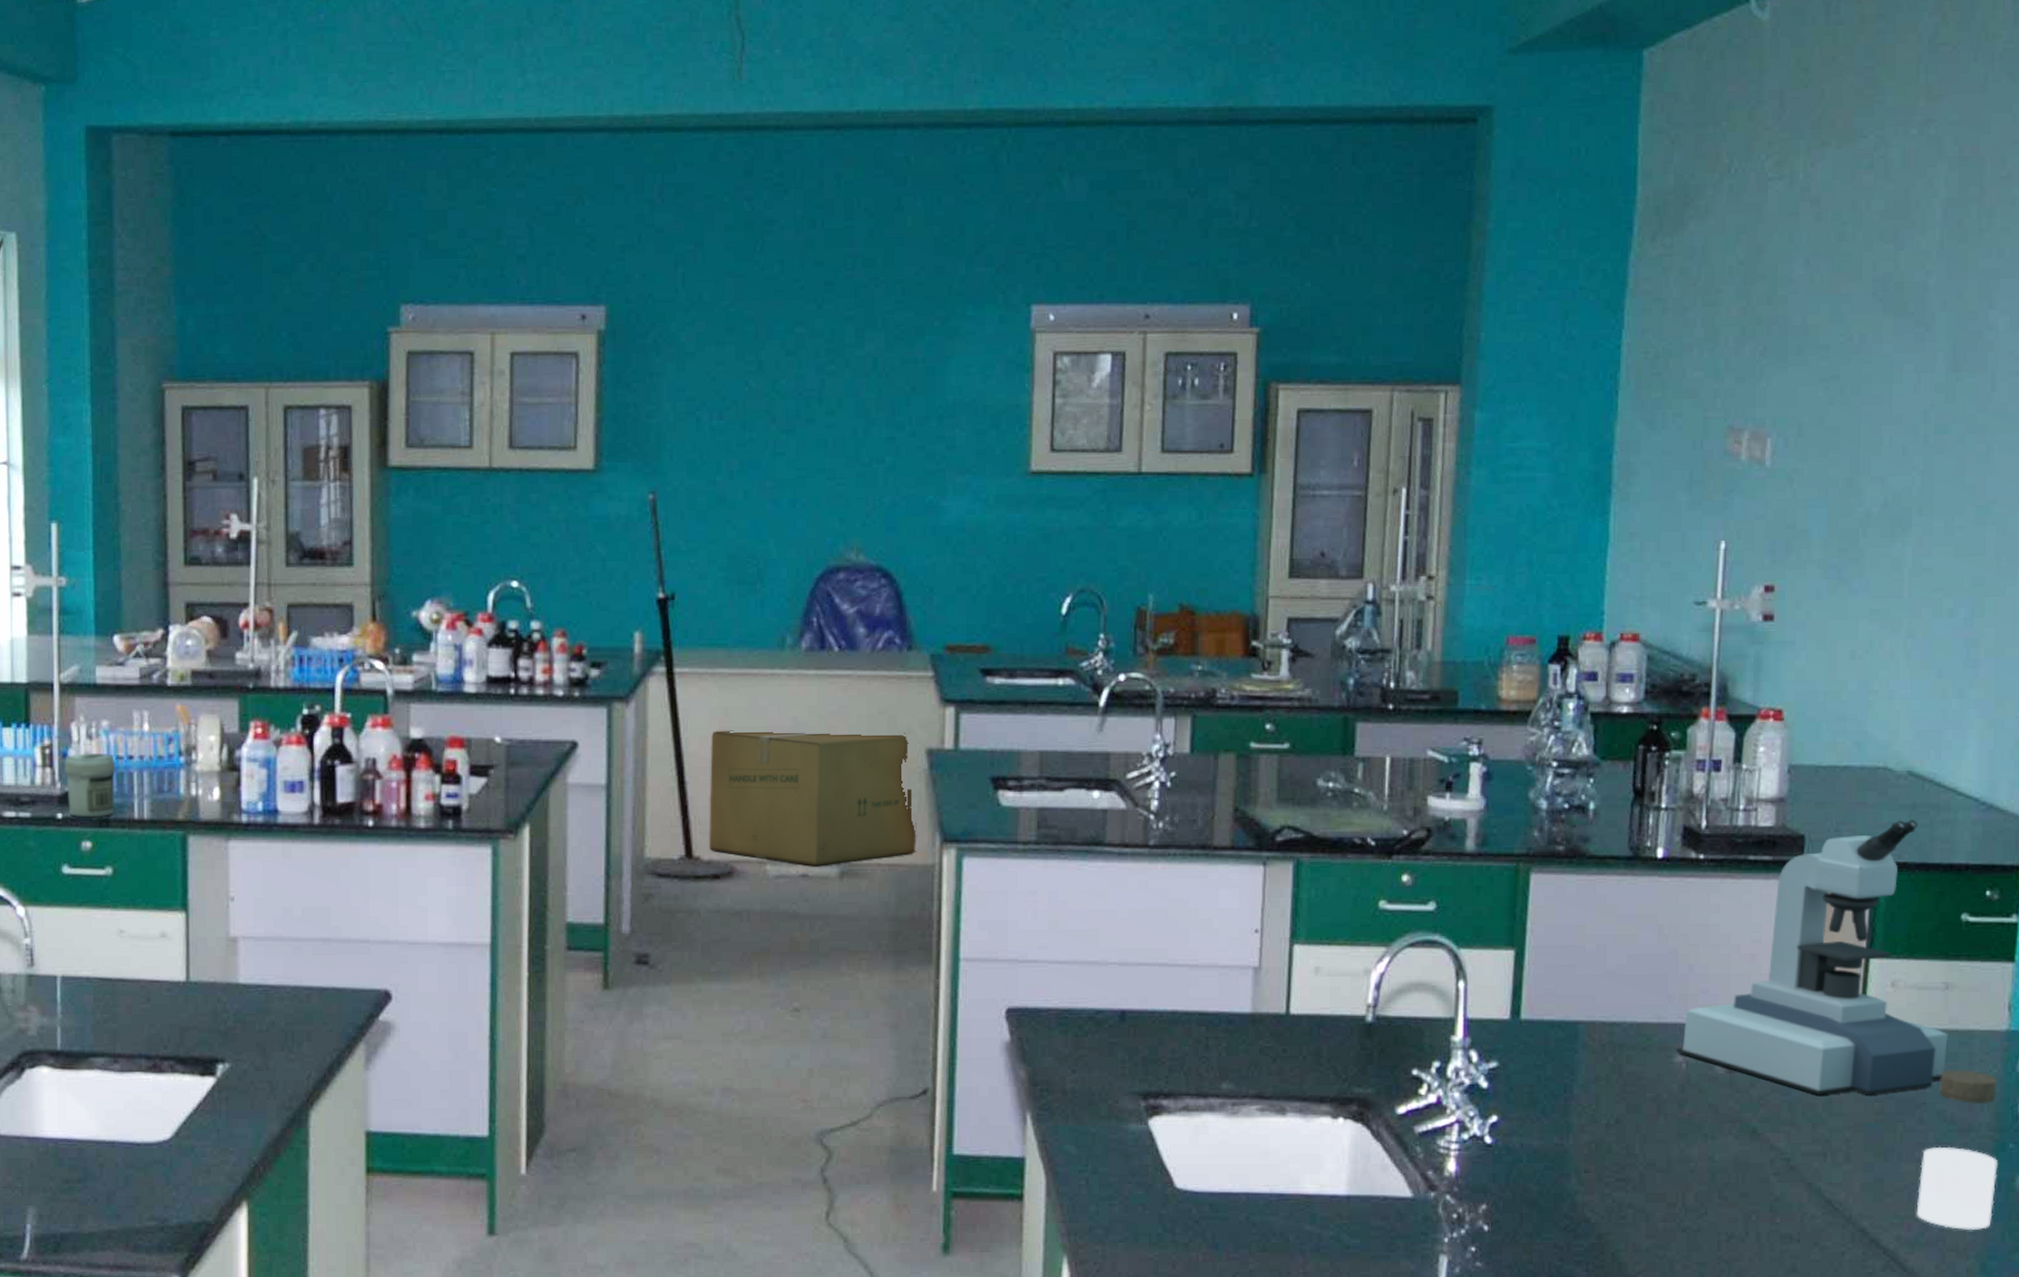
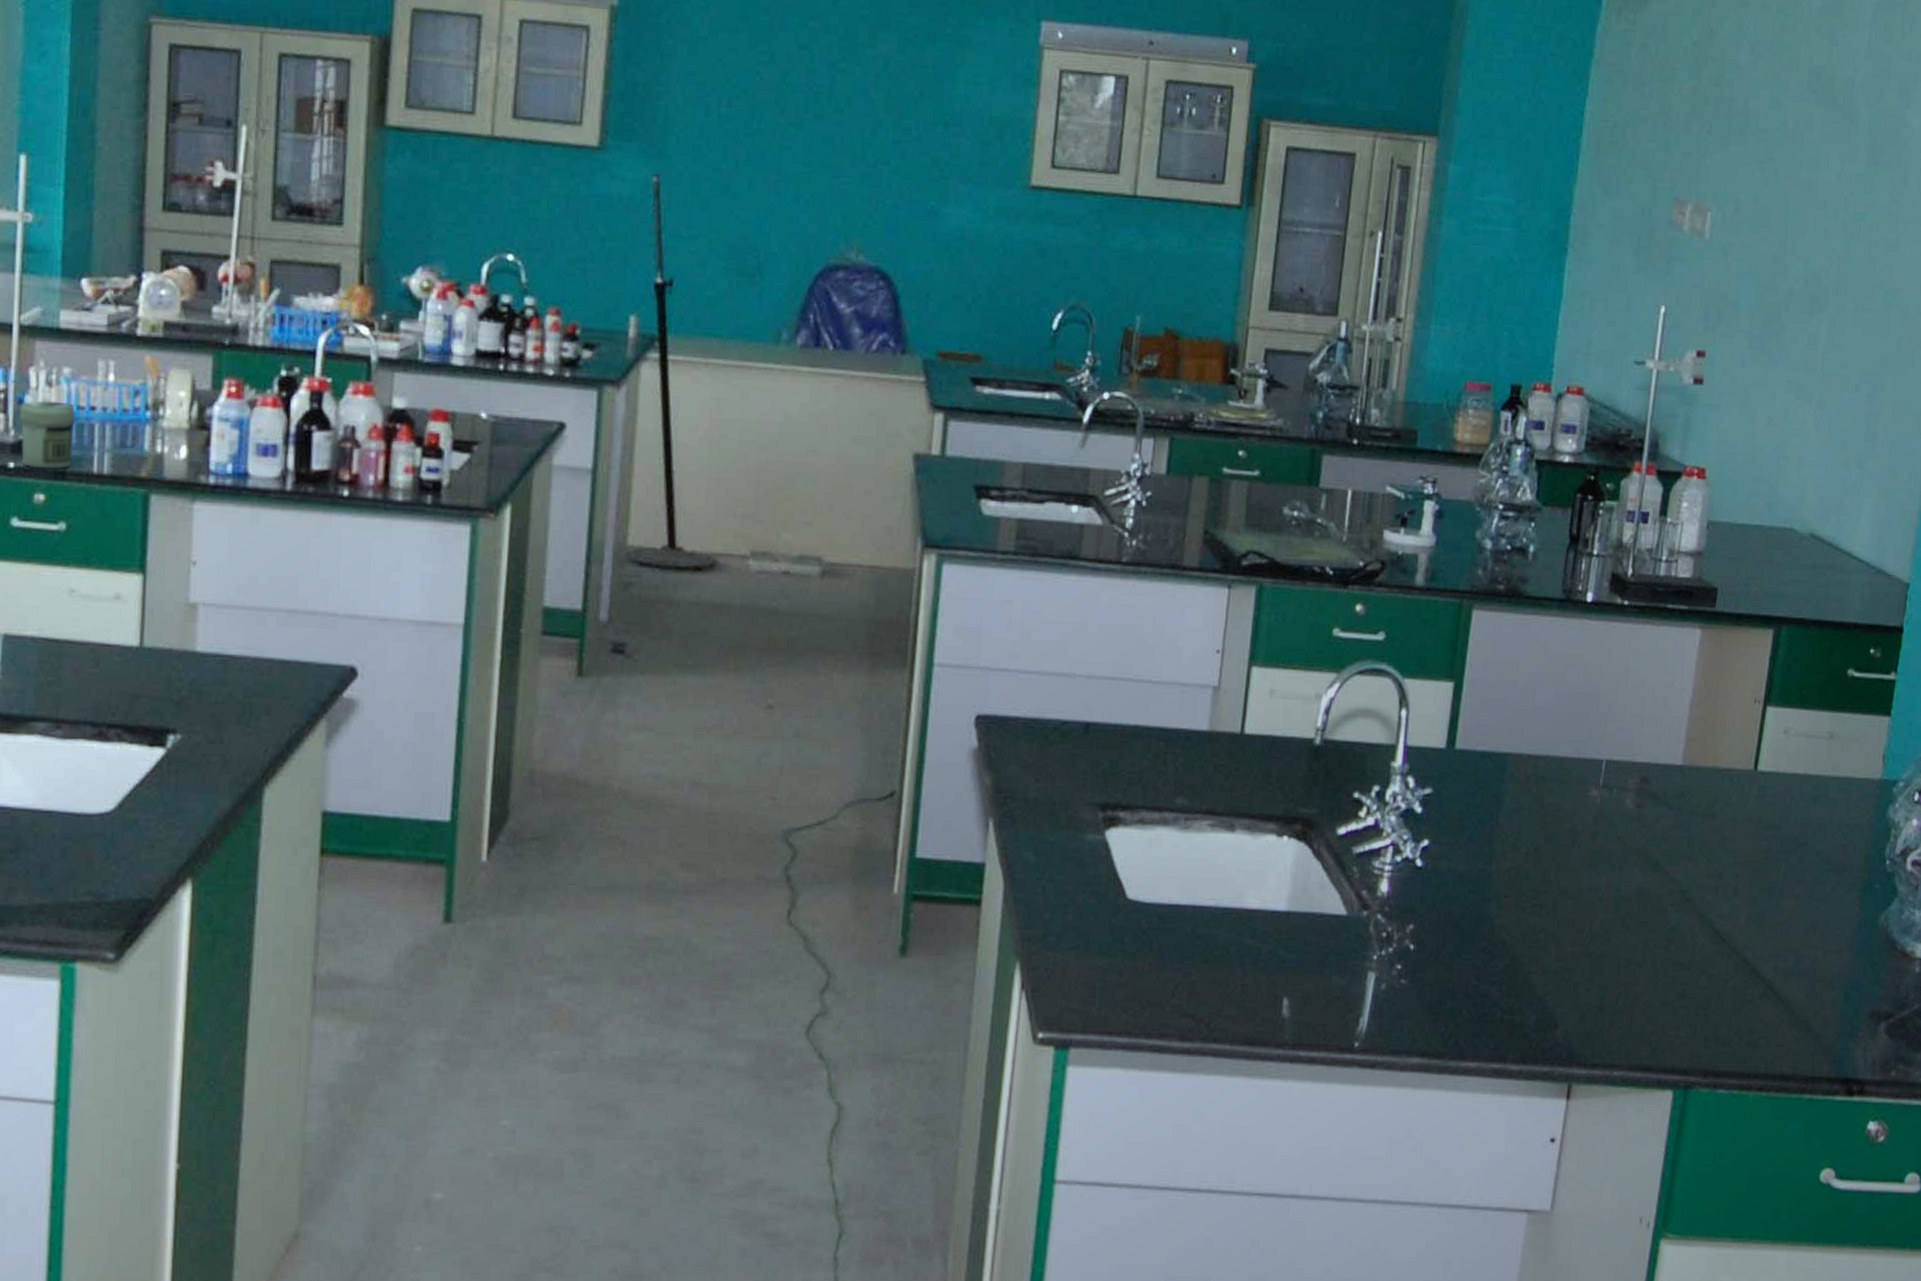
box: present [710,730,916,867] -> none [693,422,899,564]
microscope: present [1675,820,1948,1095] -> none [1592,579,1830,834]
jar: present [1916,1070,1998,1231] -> none [1792,813,1869,964]

